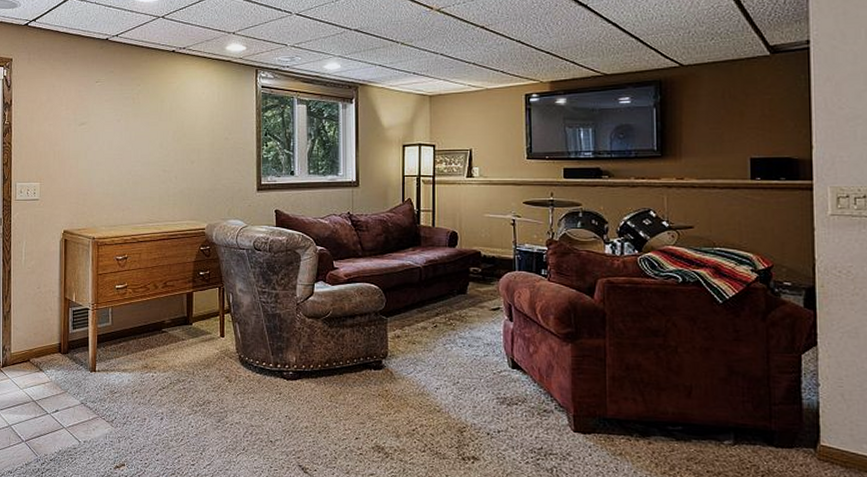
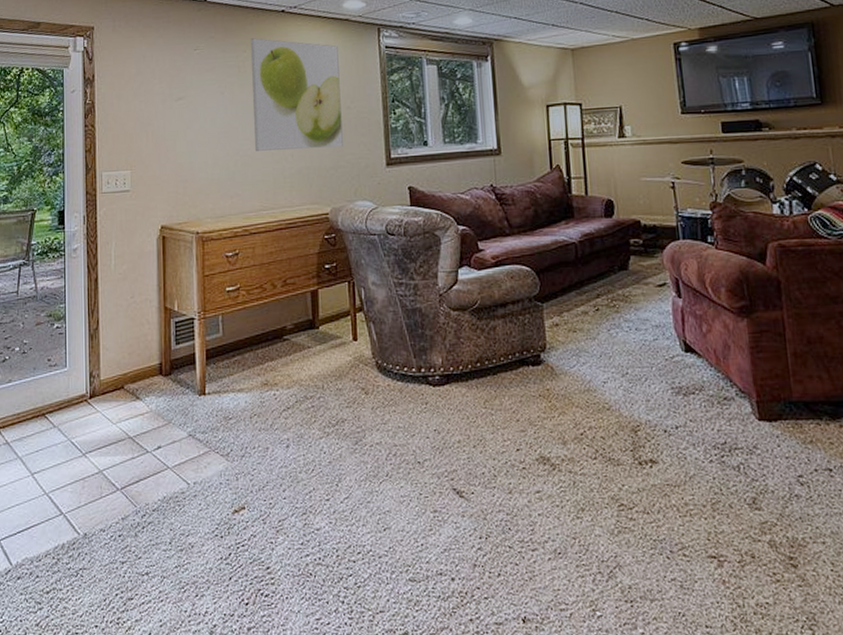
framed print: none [144,74,220,173] -> present [250,38,343,151]

